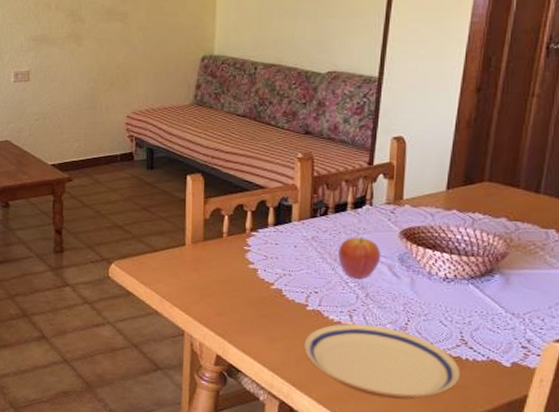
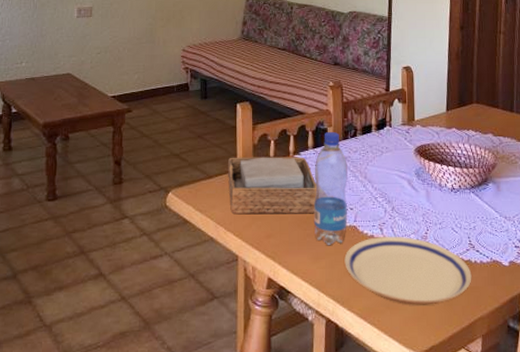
napkin holder: none [174,231,277,295] -> present [227,157,318,215]
bottle: none [270,208,314,329] -> present [313,131,348,246]
fruit: present [338,237,381,279] -> none [367,155,402,193]

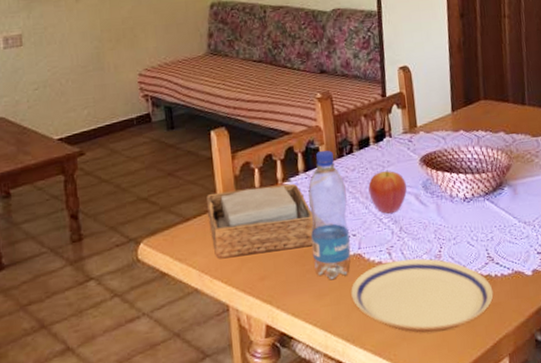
fruit: none [367,155,402,193] -> present [368,170,407,214]

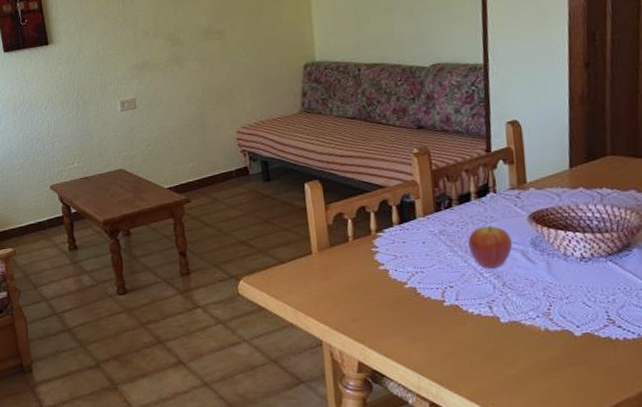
napkin holder: present [206,183,314,258] -> none [300,234,408,298]
bottle: present [308,150,351,280] -> none [402,204,448,328]
plate: present [351,258,494,333] -> none [446,313,613,388]

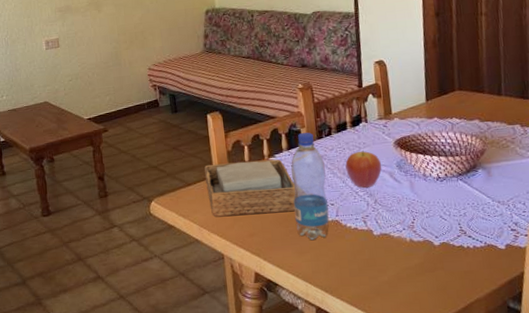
napkin holder: none [300,234,408,298] -> present [204,159,296,217]
bottle: none [402,204,448,328] -> present [291,132,330,241]

